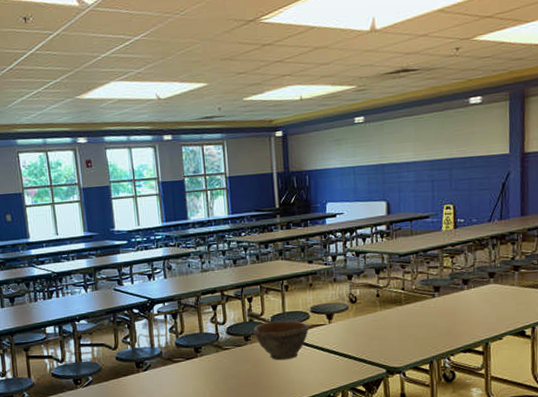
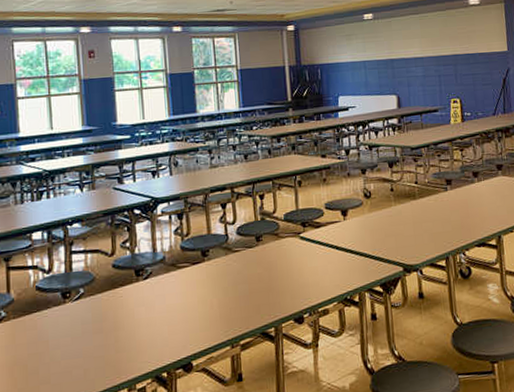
bowl: present [253,320,310,361] -> none [265,218,325,262]

